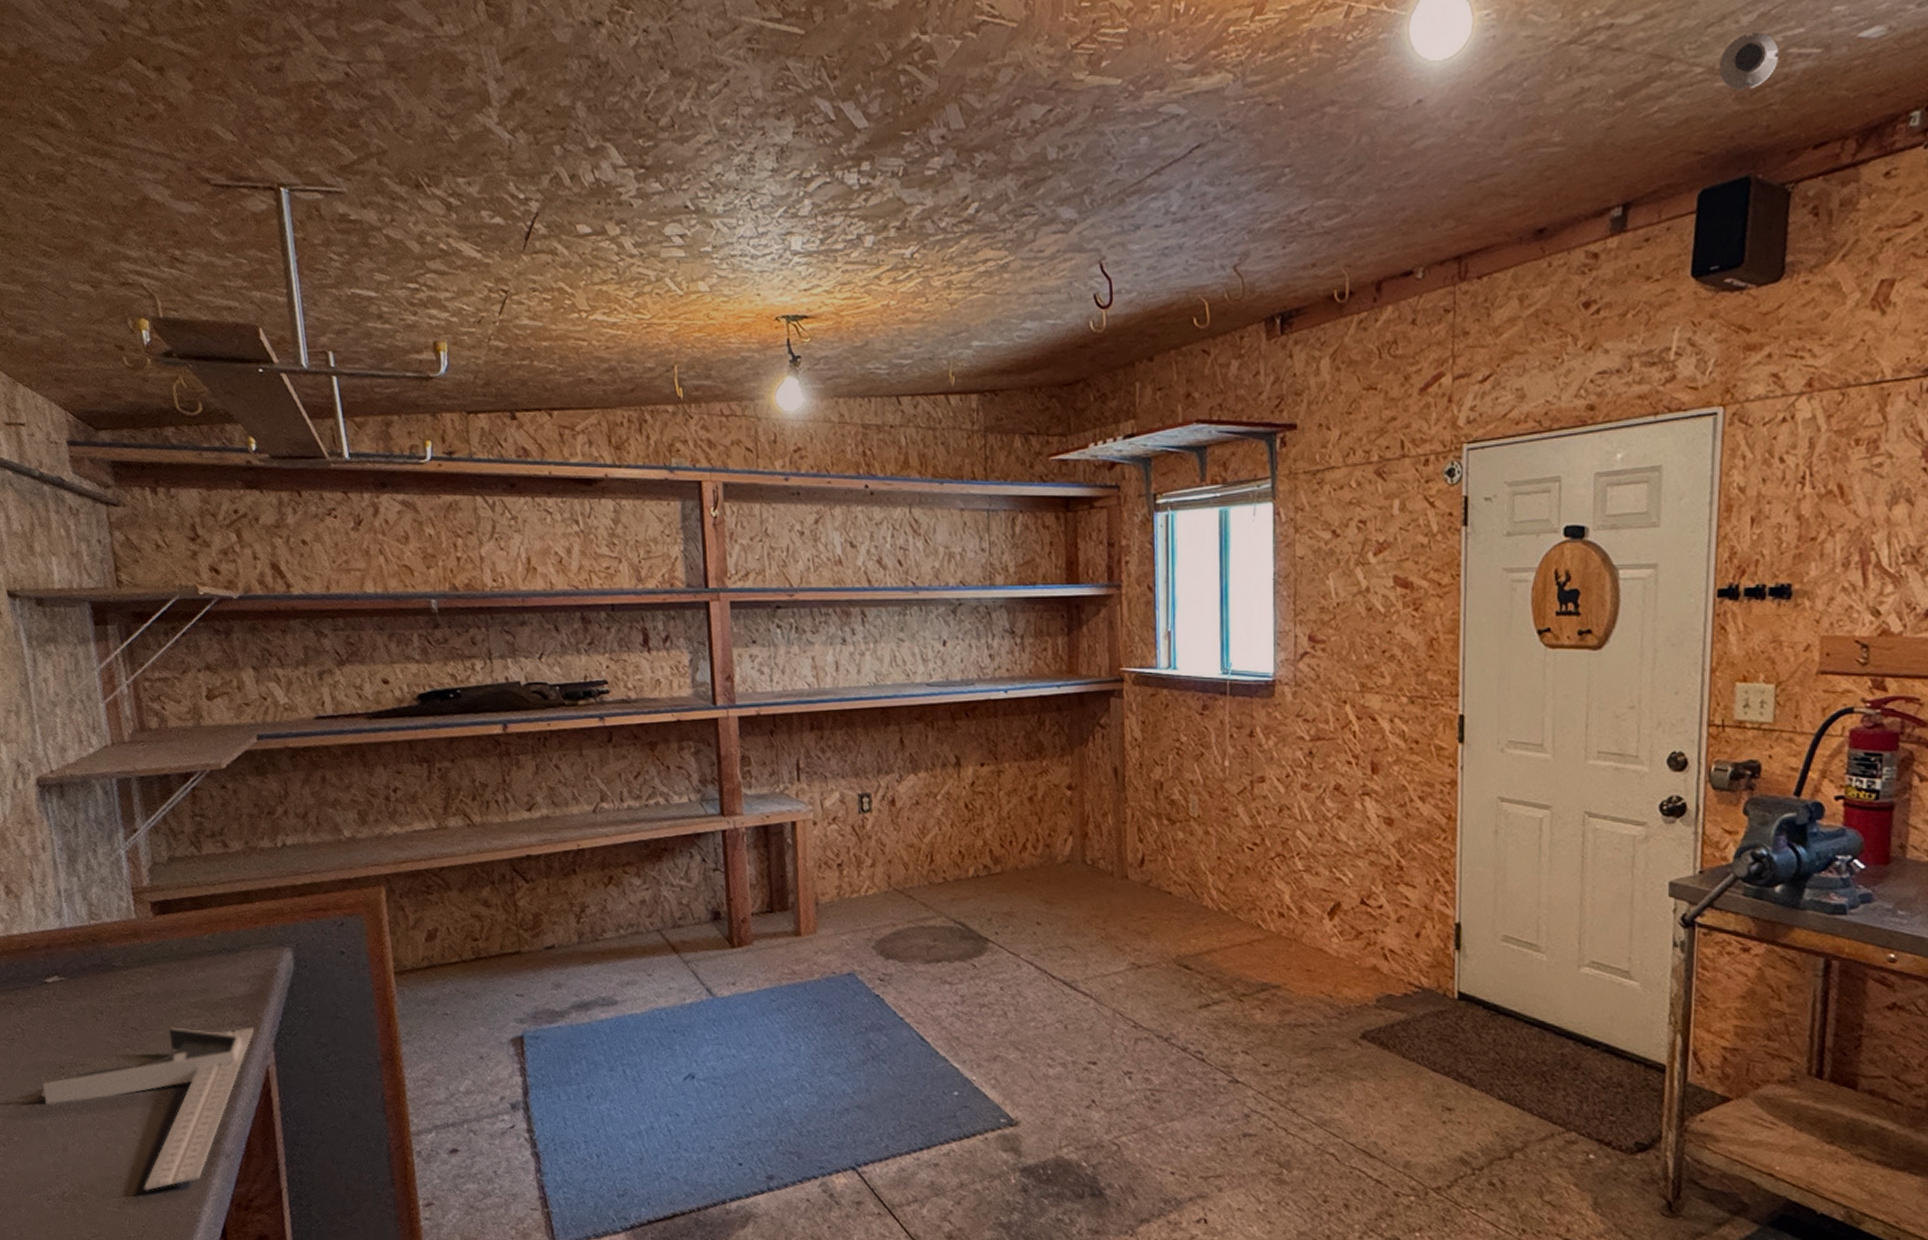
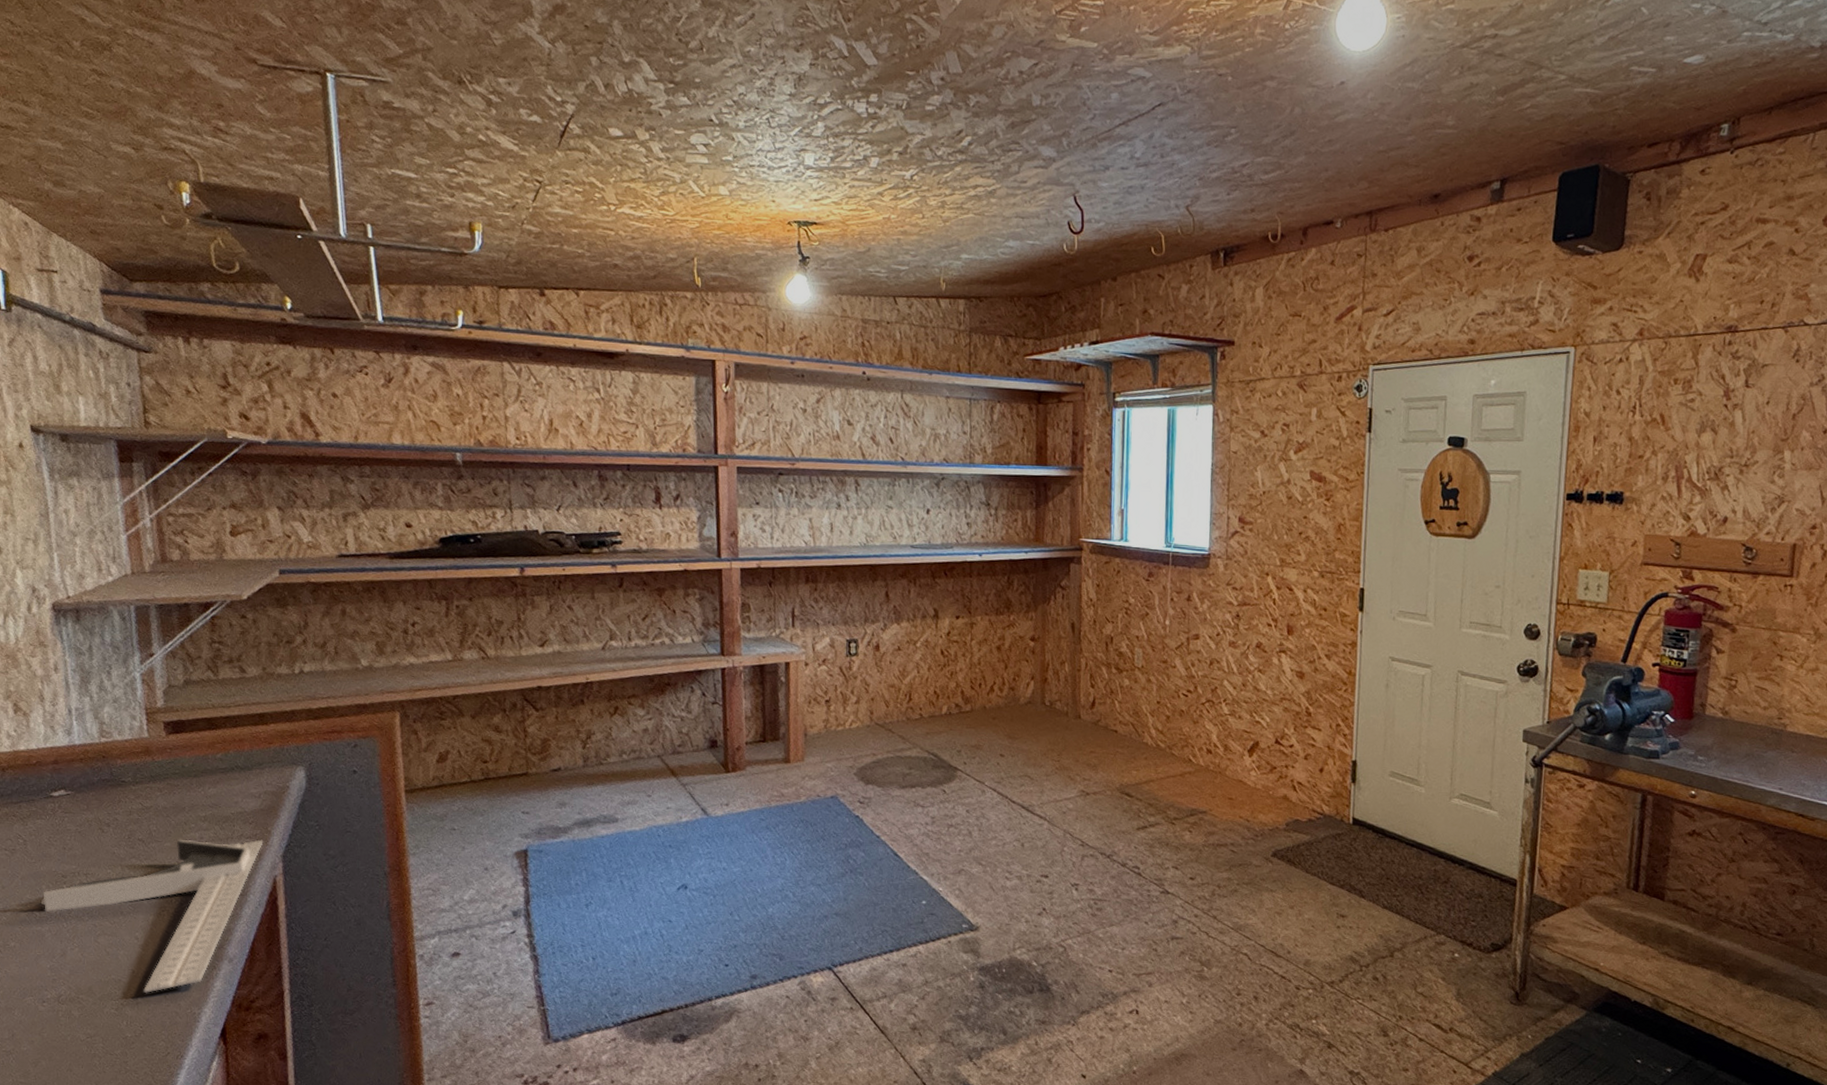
smoke detector: present [1719,32,1779,90] -> none [1577,51,1624,96]

